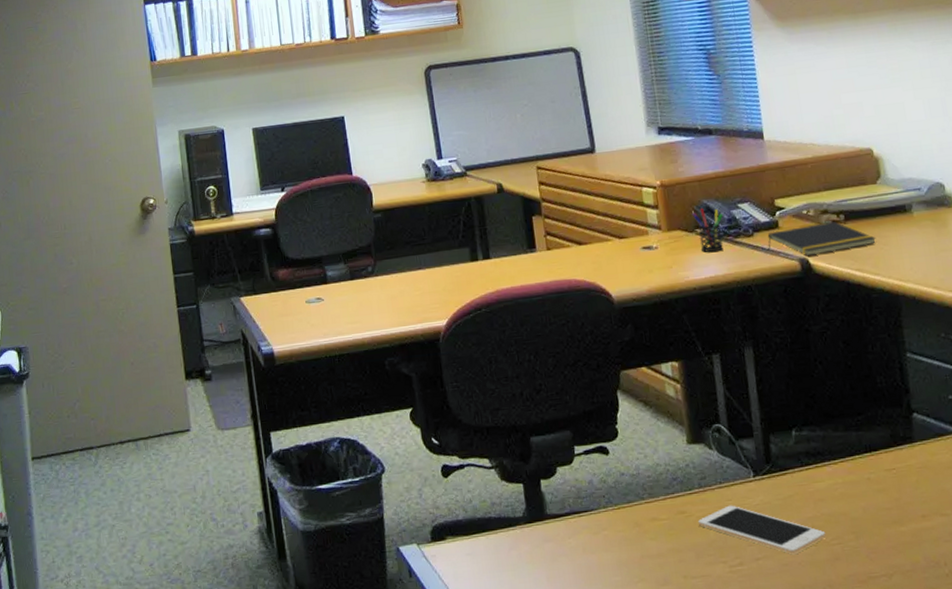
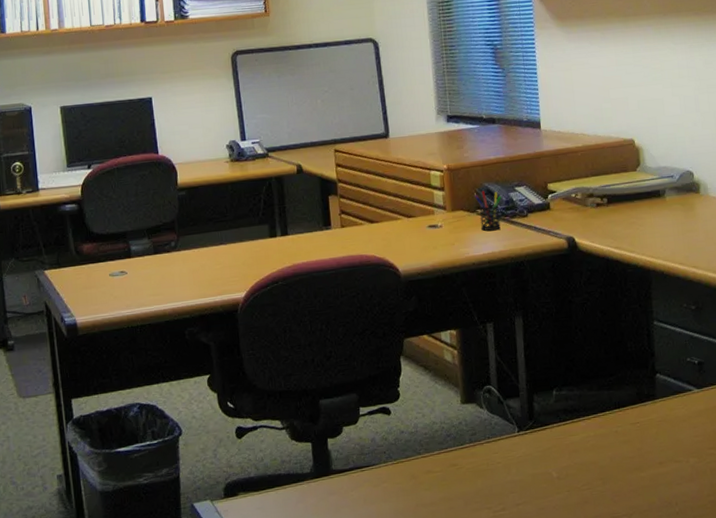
cell phone: present [697,505,826,554] -> none [467,457,578,499]
notepad: present [767,222,877,256] -> none [540,204,634,235]

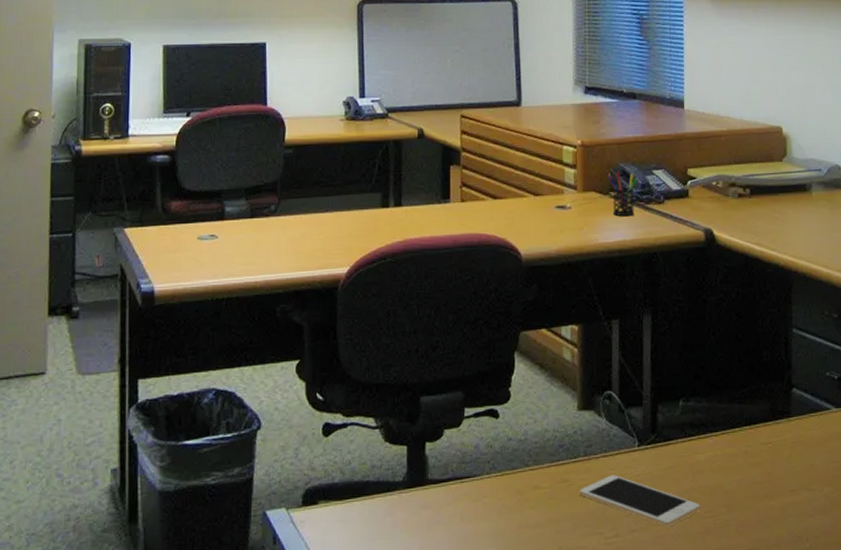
cell phone: none [467,457,578,499] -> present [579,474,701,526]

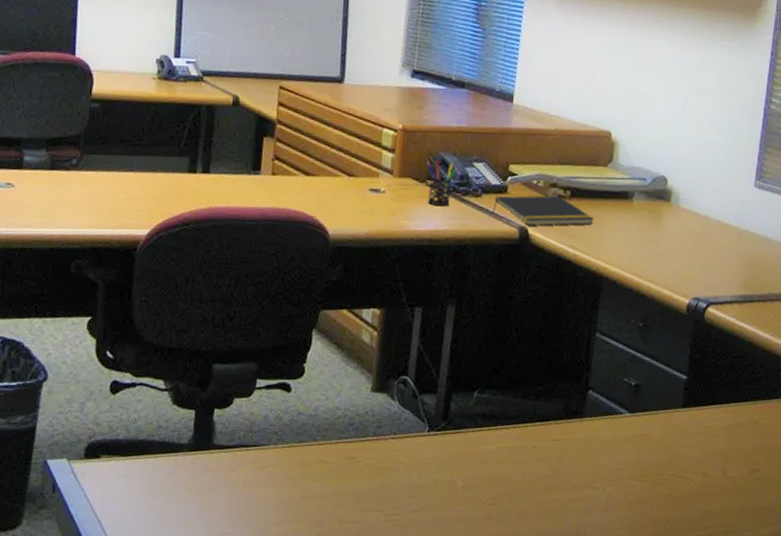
cell phone: present [579,474,701,526] -> none [364,456,484,509]
notepad: none [676,195,777,227] -> present [492,195,595,226]

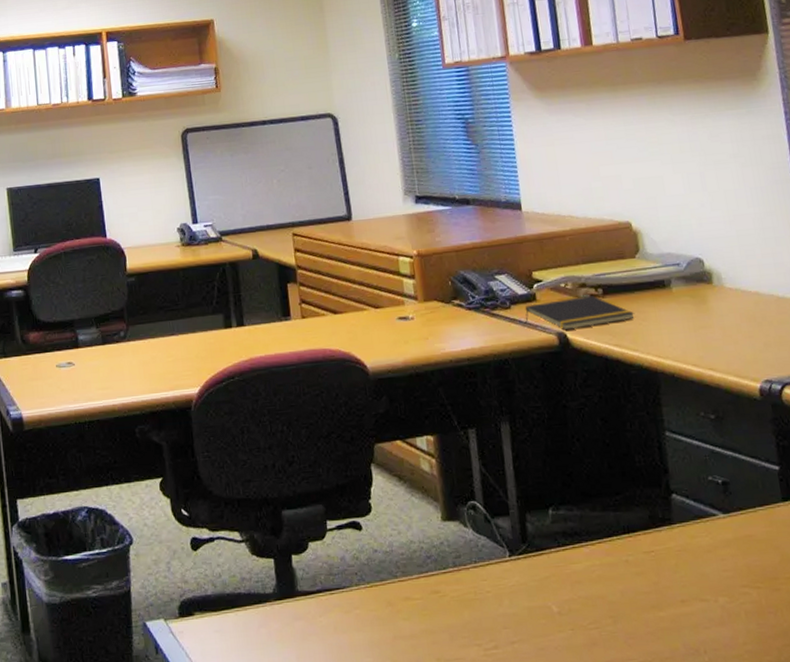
pen holder: present [426,160,457,207] -> none [448,279,481,324]

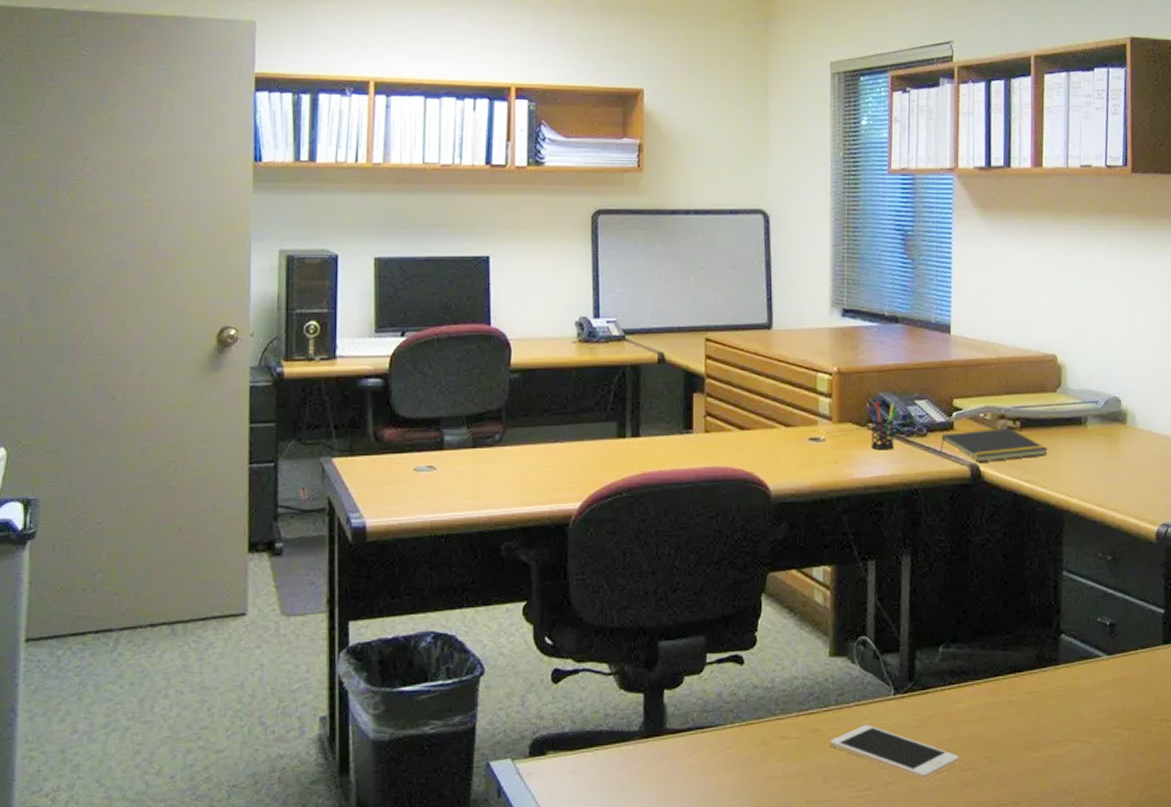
pen holder: none [448,279,481,324] -> present [866,402,899,450]
cell phone: none [451,585,583,638] -> present [829,724,960,779]

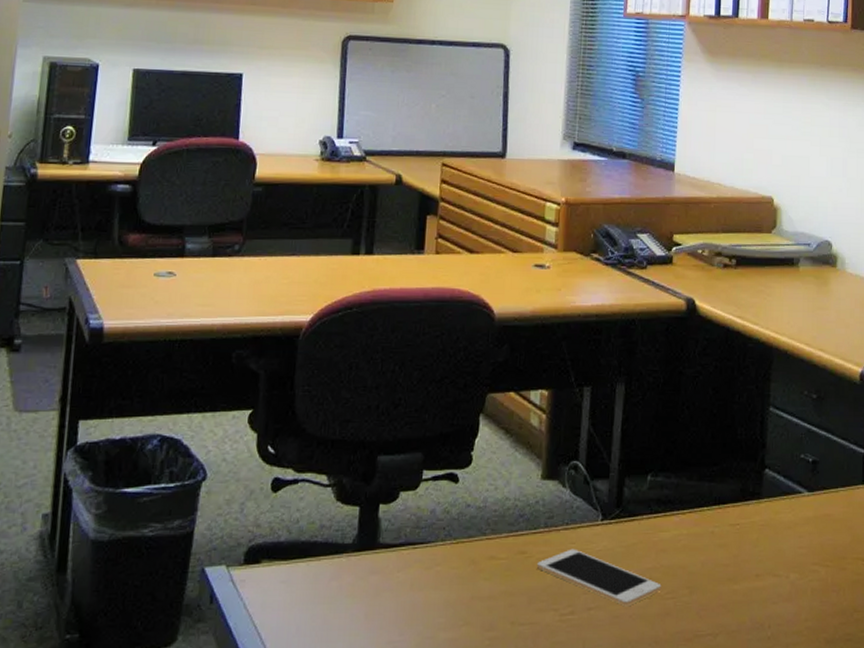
pen holder: present [866,402,899,450] -> none [590,233,621,280]
notepad: present [940,428,1049,463] -> none [658,265,762,297]

